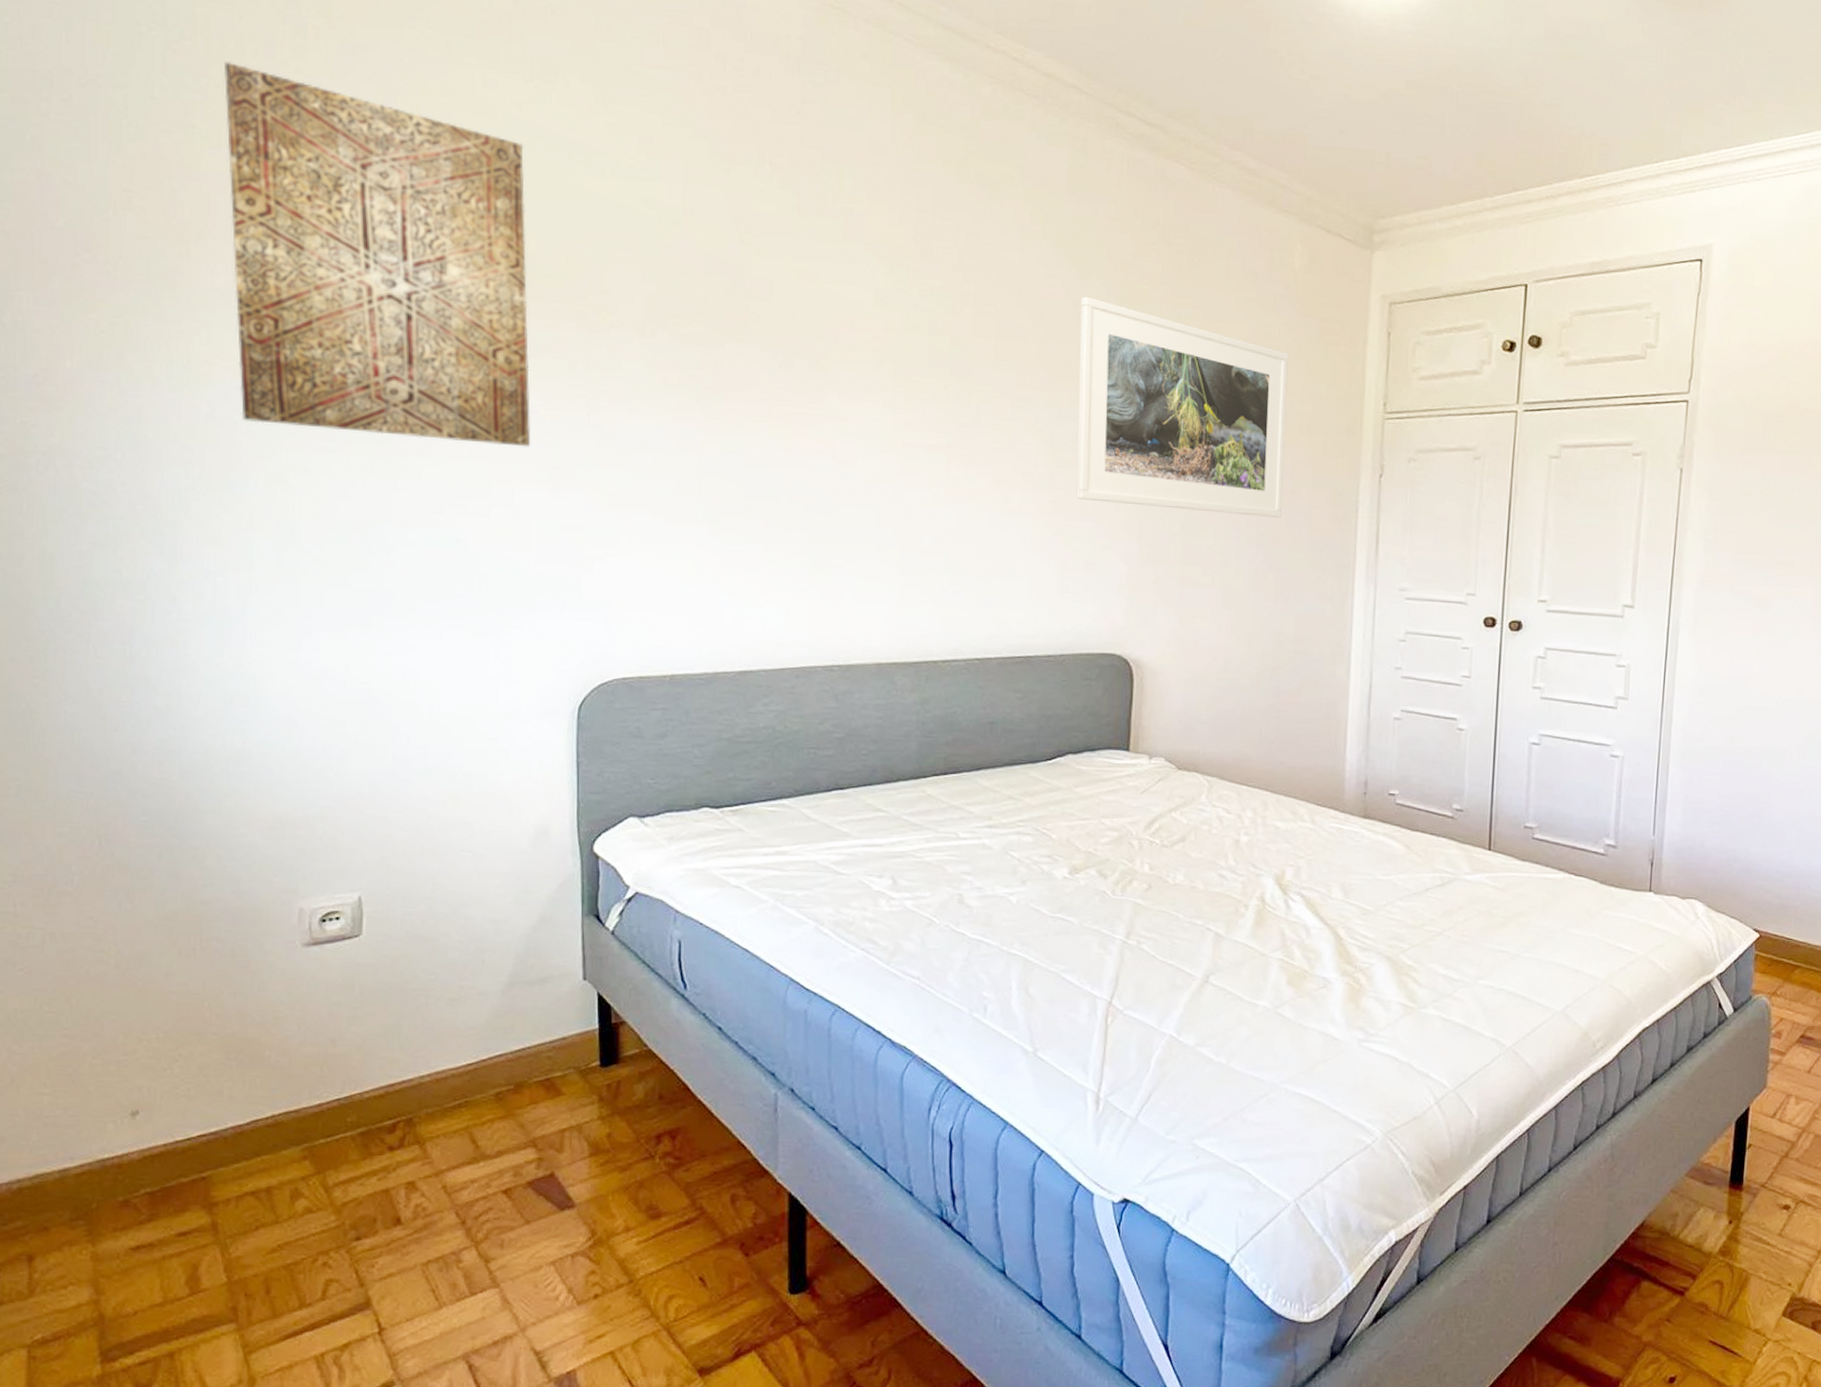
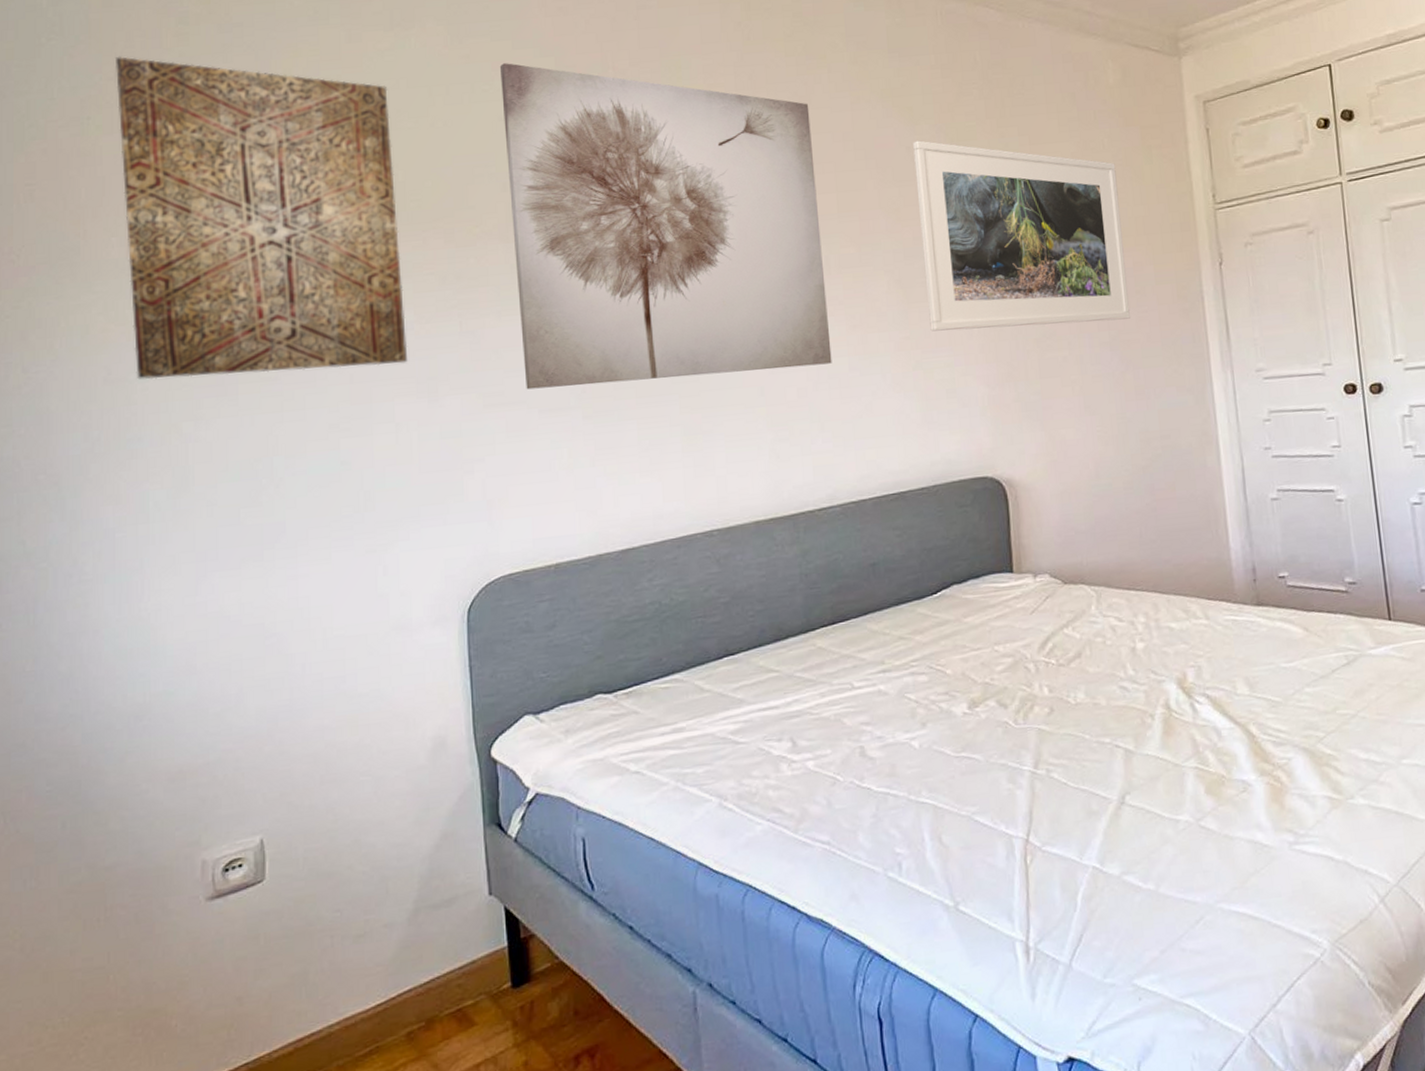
wall art: none [647,139,976,516] -> present [499,63,832,390]

